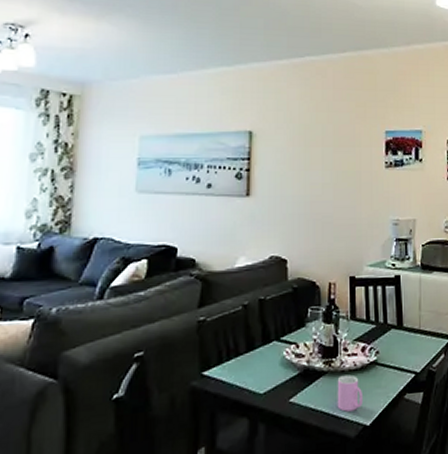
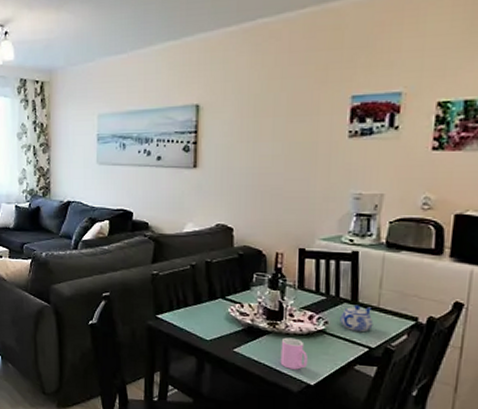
teapot: none [389,329,417,358] -> present [340,305,374,333]

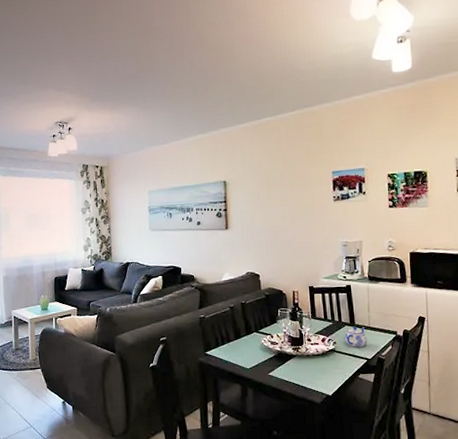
cup: present [280,337,309,370] -> none [304,358,326,384]

